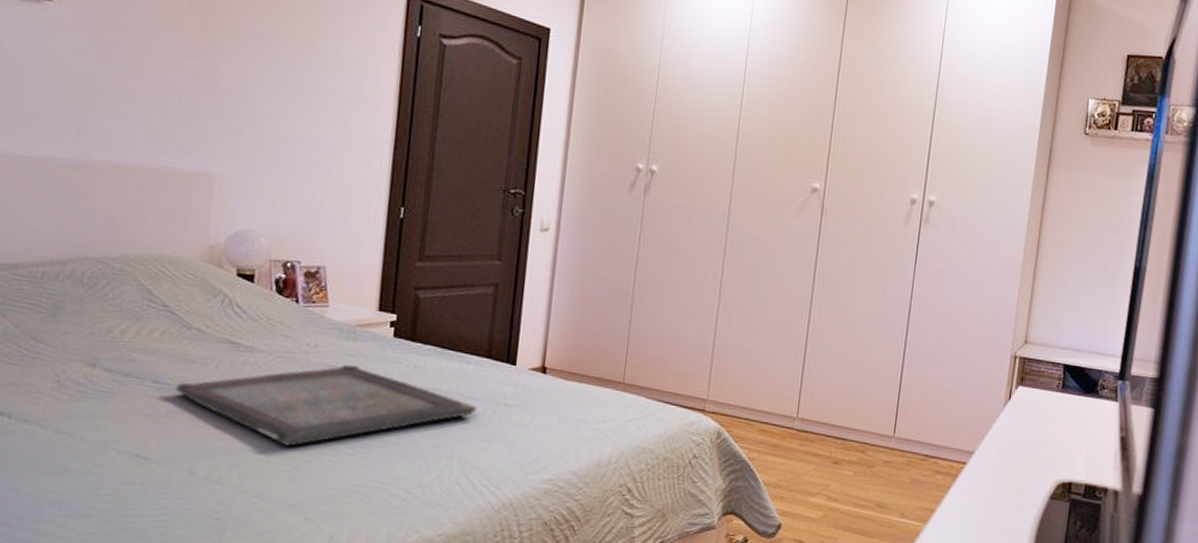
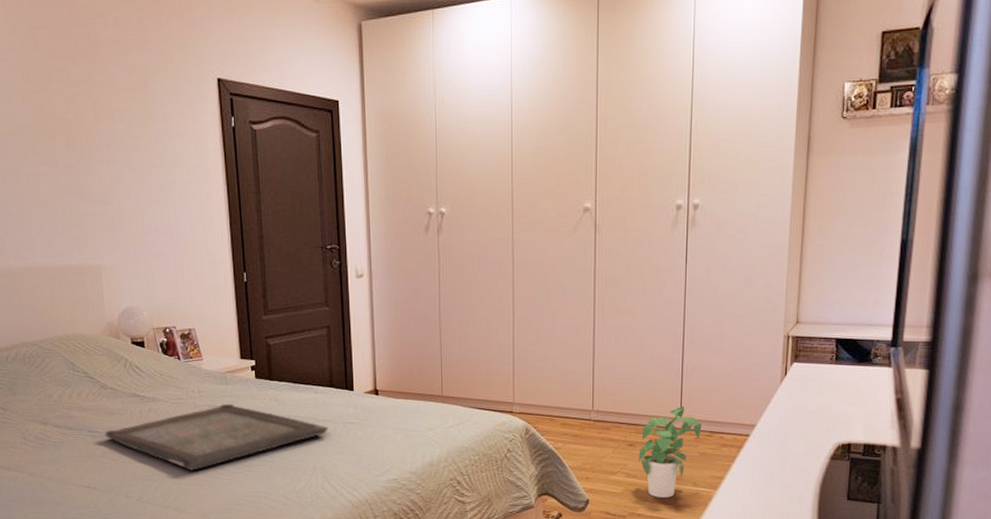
potted plant: none [842,422,916,529] -> present [638,406,702,498]

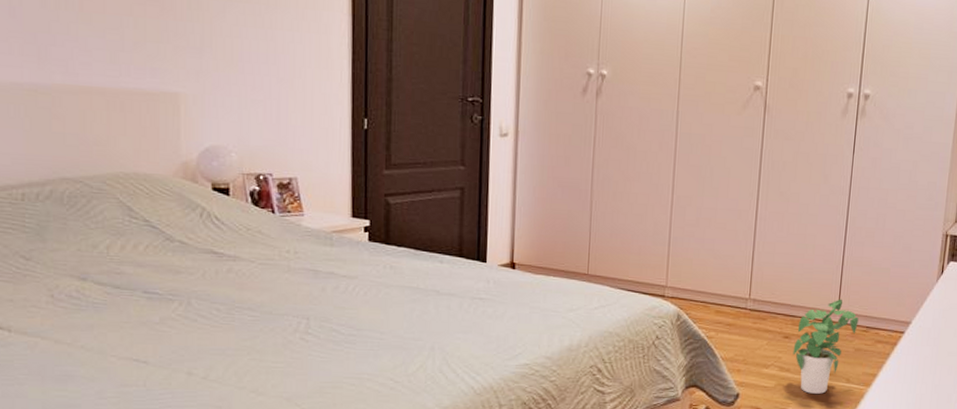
serving tray: present [105,403,329,471] -> none [166,268,454,346]

